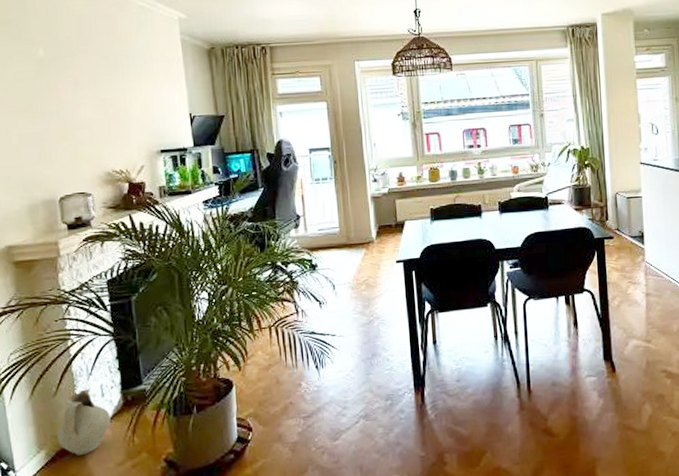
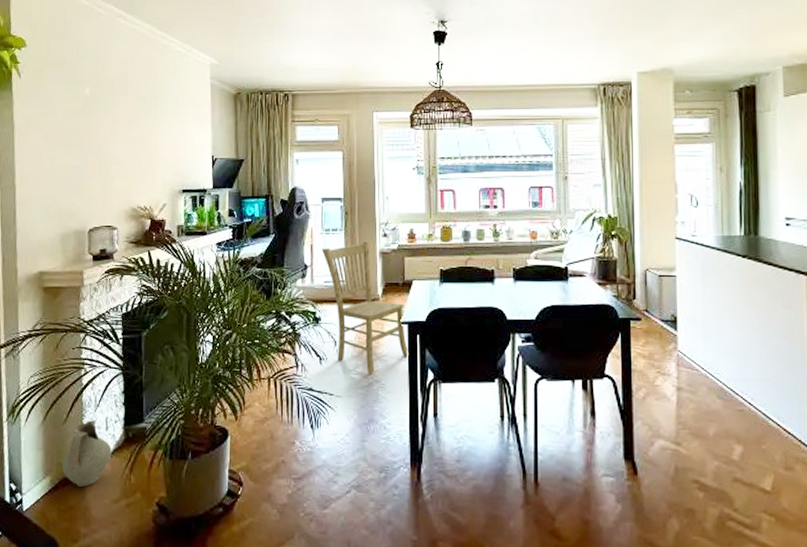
dining chair: none [312,186,407,312] -> present [321,240,410,374]

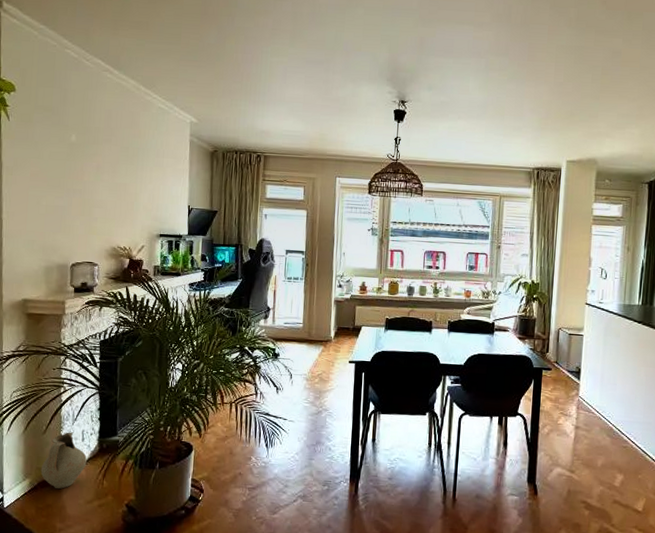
dining chair: present [321,240,410,374] -> none [283,289,355,404]

